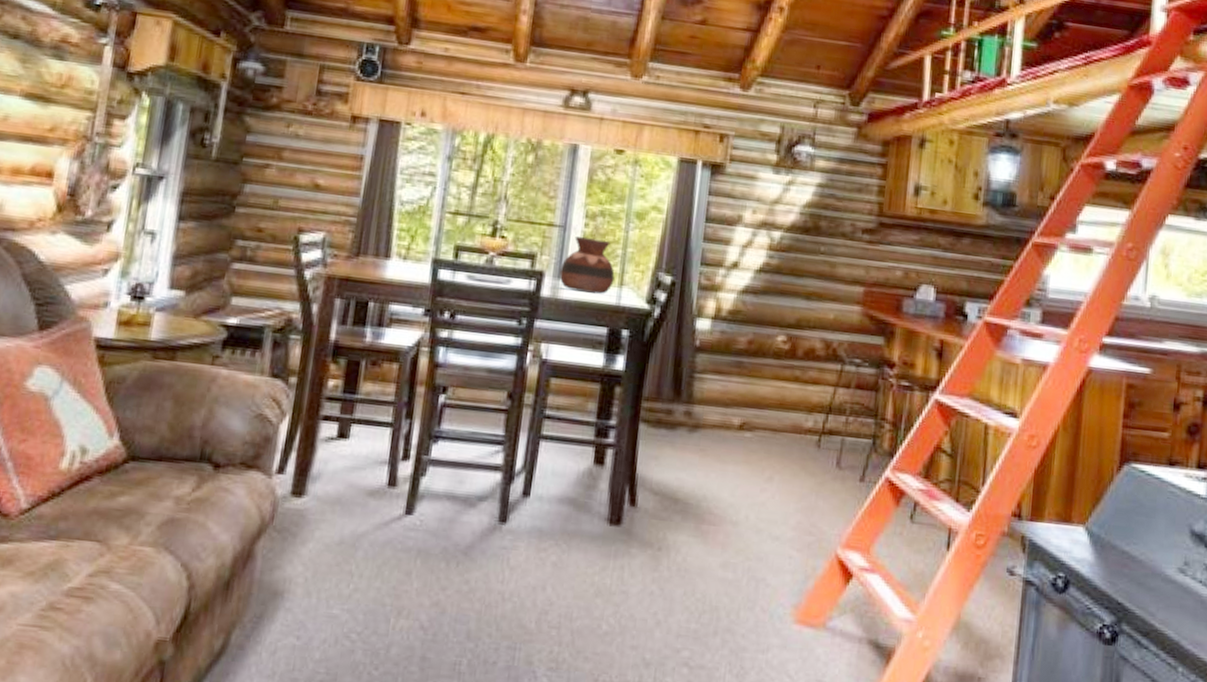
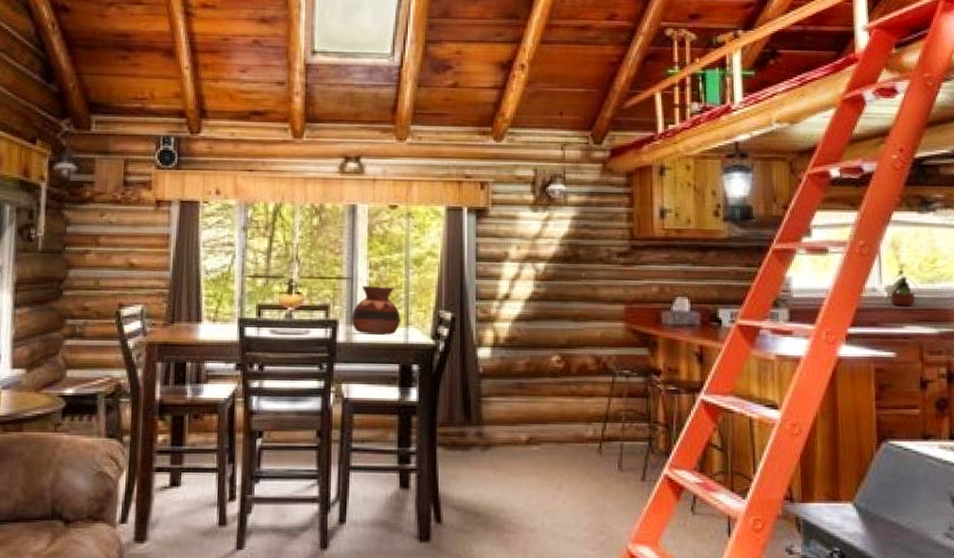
potted plant: none [1152,271,1186,321] -> present [888,262,920,307]

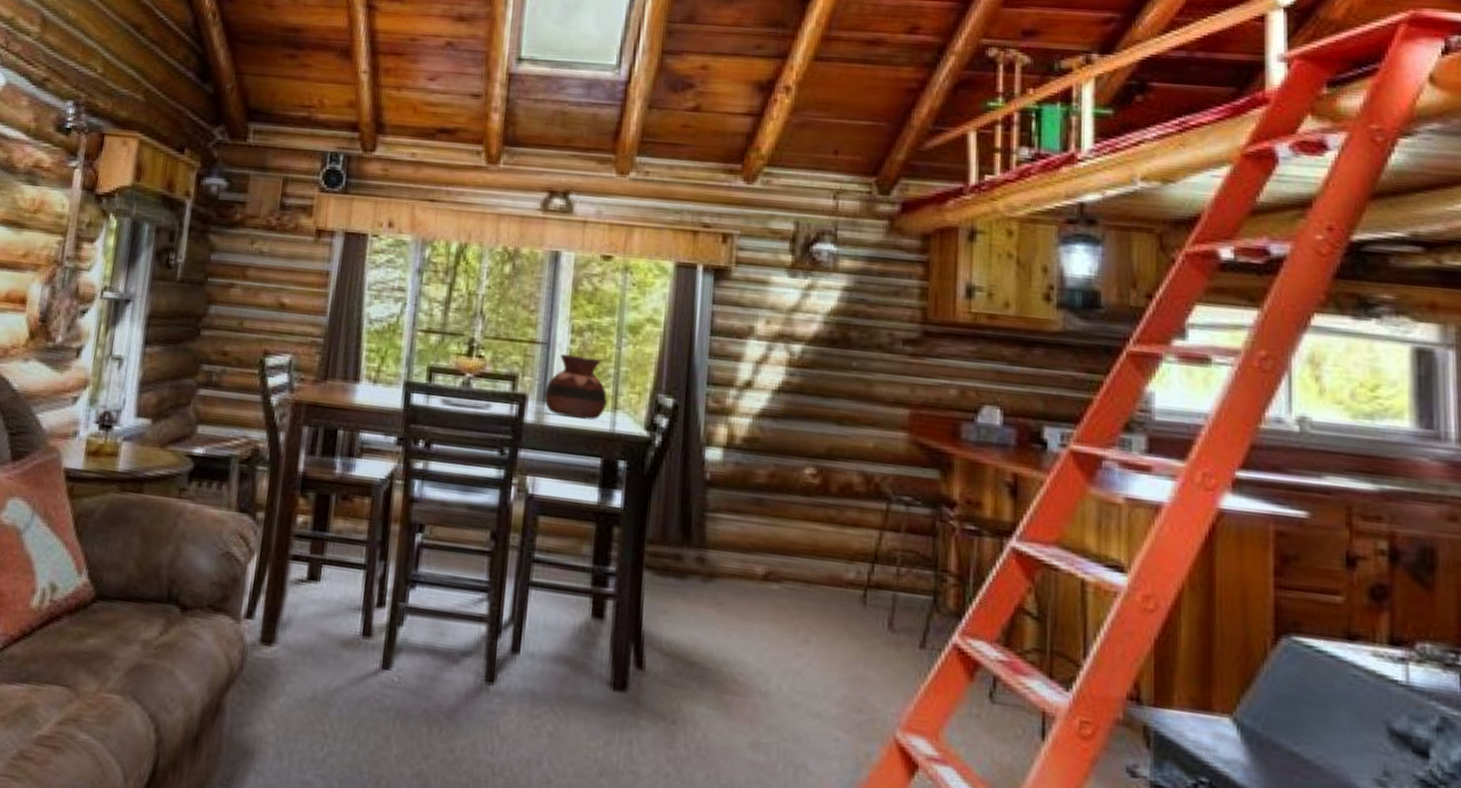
potted plant: present [888,262,920,307] -> none [1301,386,1351,450]

